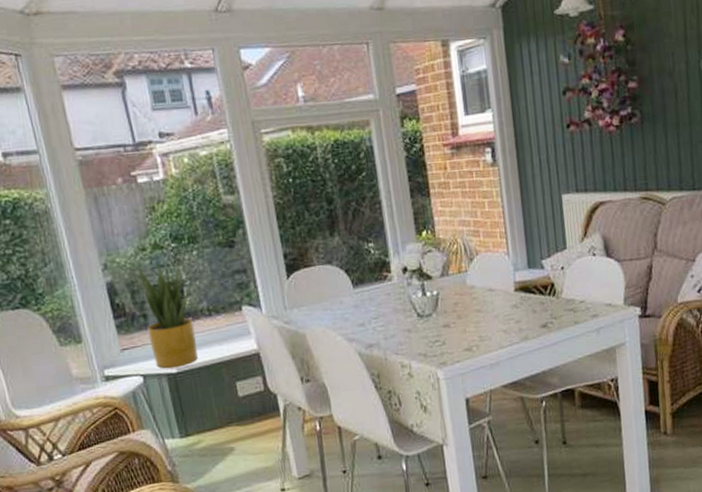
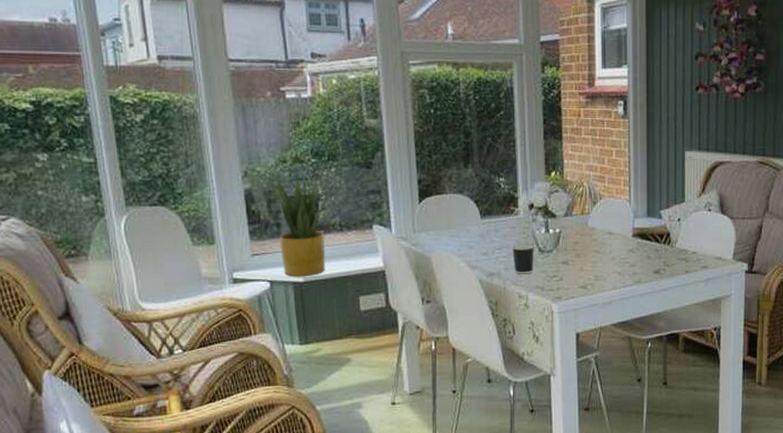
mug: none [389,311,414,343] -> present [512,245,534,274]

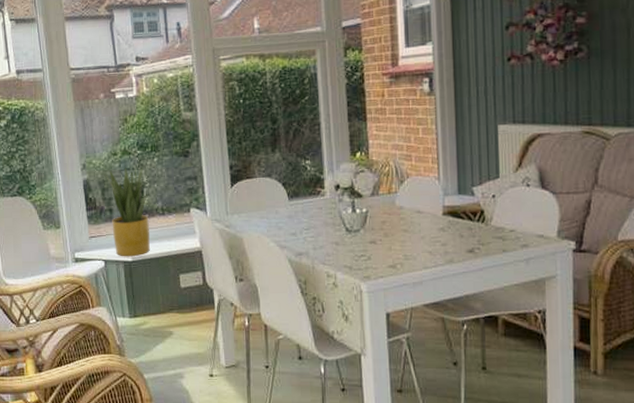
mug: present [512,245,534,274] -> none [320,225,342,254]

